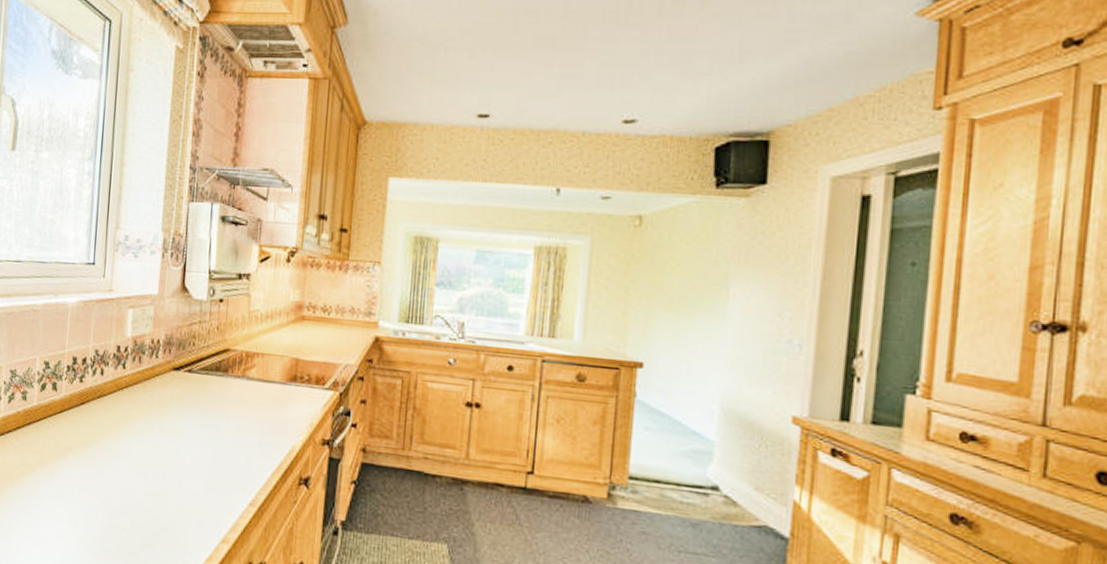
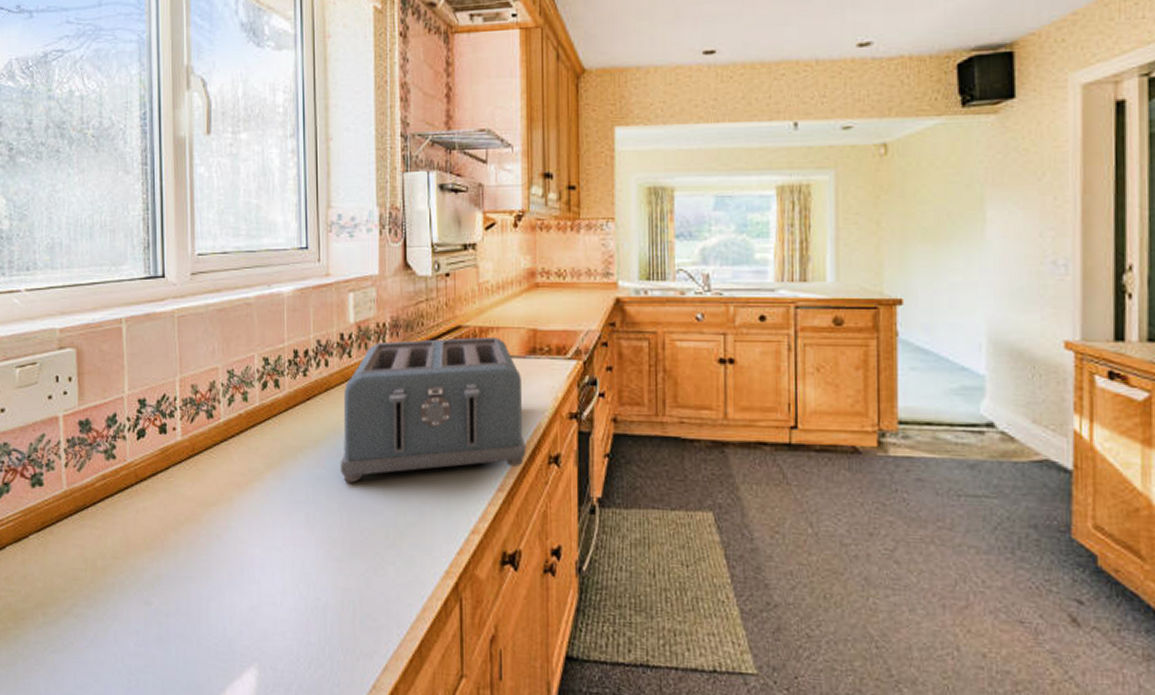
toaster: none [105,357,281,485] -> present [340,336,527,483]

